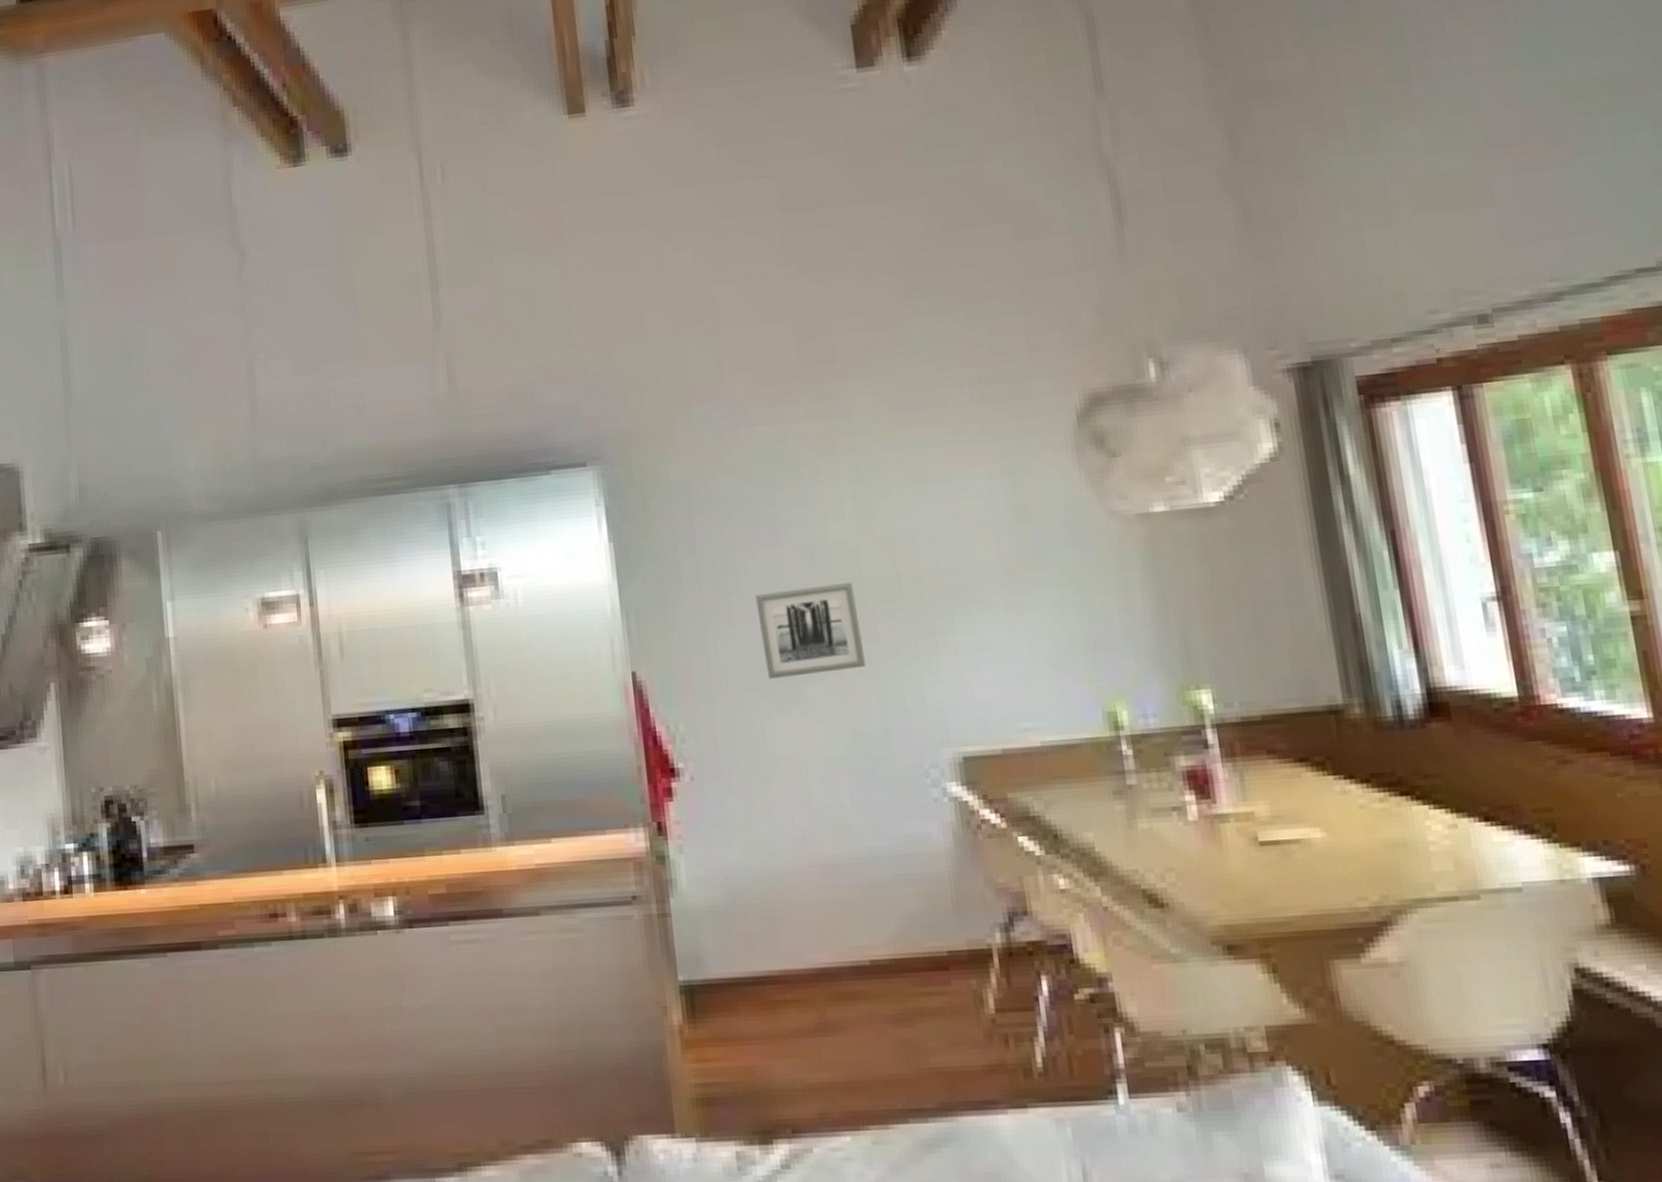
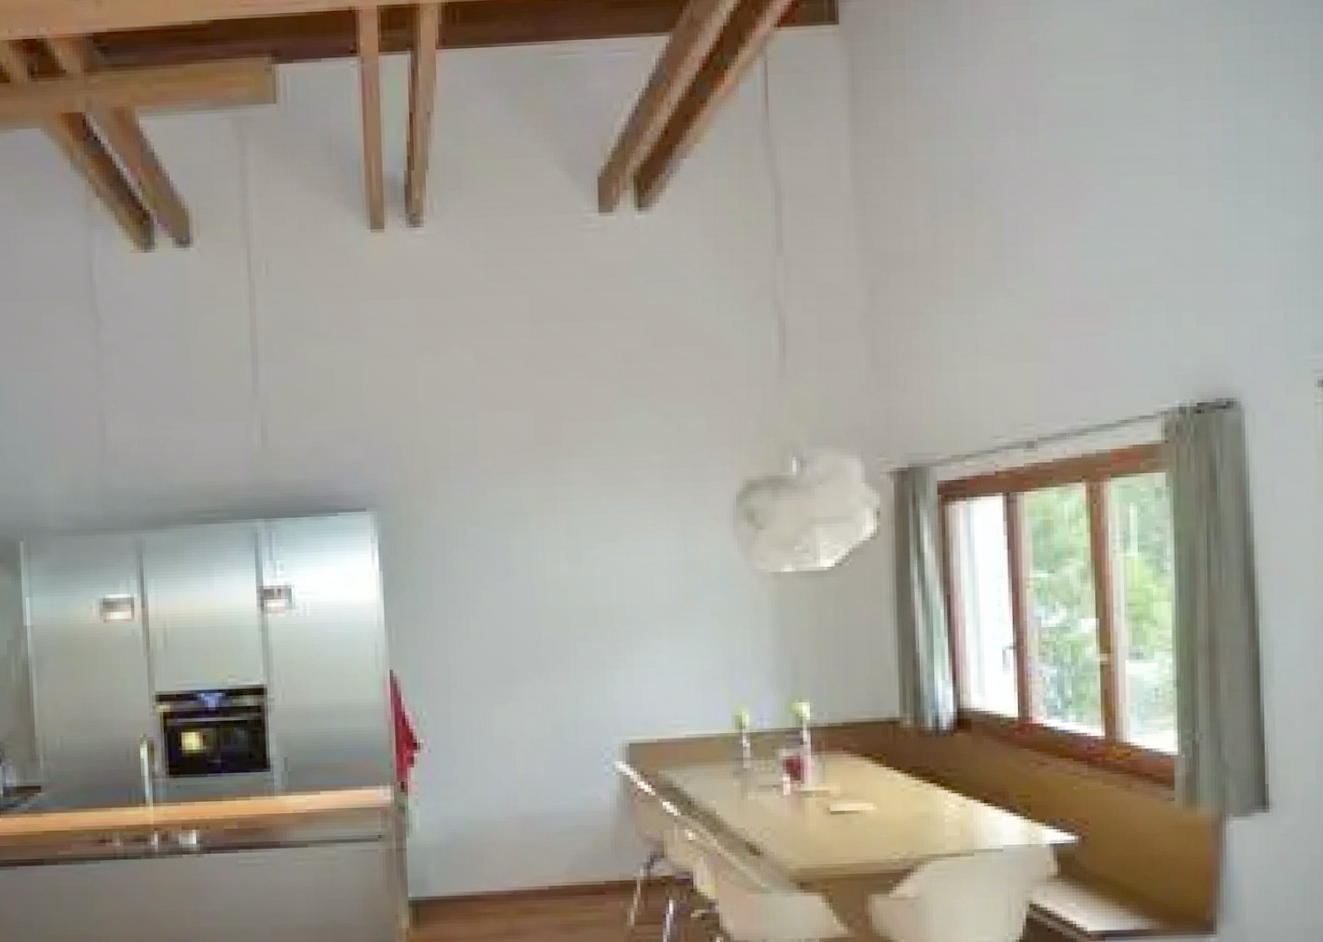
wall art: present [755,583,866,679] -> none [487,612,565,680]

